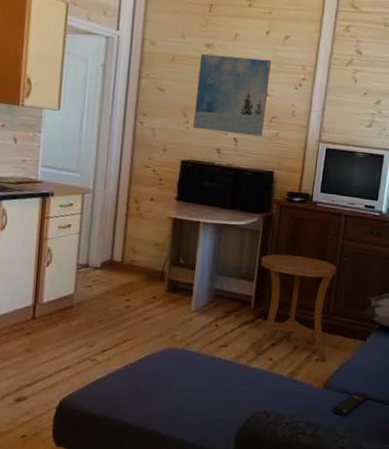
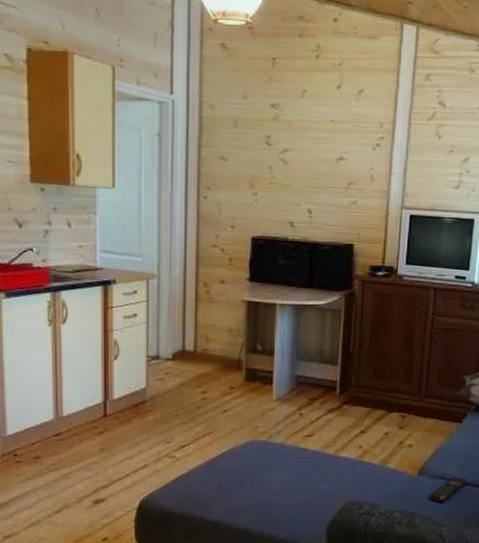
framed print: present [193,53,271,137] -> none [262,115,344,206]
side table: present [254,254,336,362] -> none [342,334,427,448]

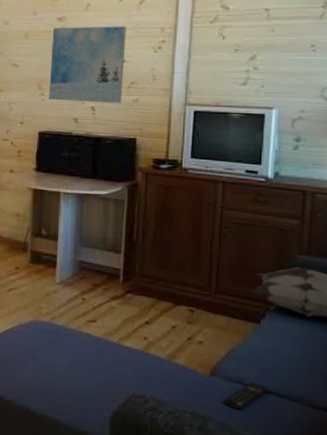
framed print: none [262,115,344,206] -> present [49,26,126,104]

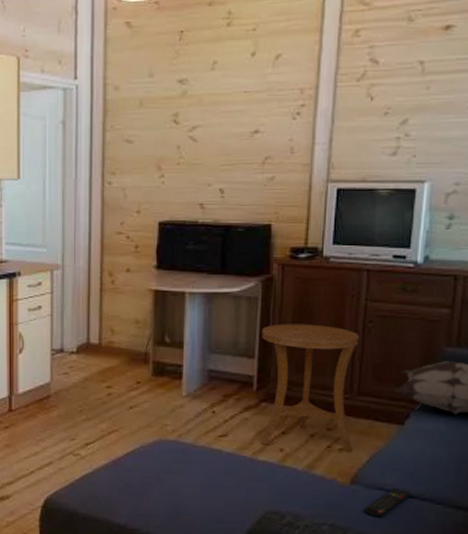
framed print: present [49,26,126,104] -> none [170,88,259,184]
side table: none [126,224,216,346] -> present [261,324,359,453]

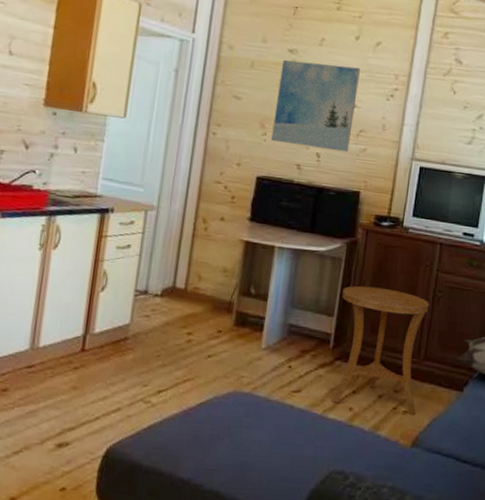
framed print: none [170,88,259,184] -> present [271,59,360,152]
remote control: present [364,487,412,517] -> none [422,452,465,481]

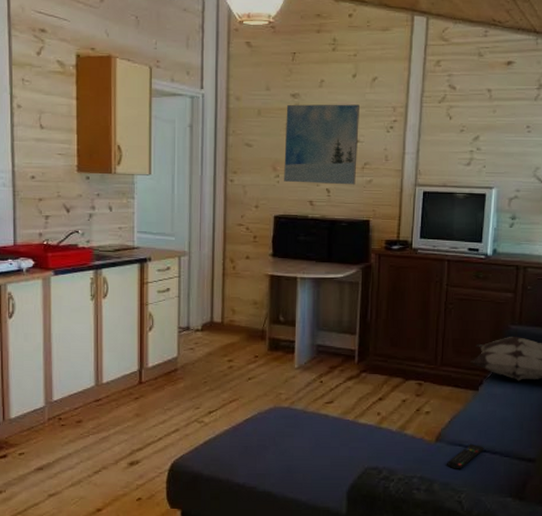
side table: present [332,285,429,416] -> none [361,305,442,415]
remote control: none [422,452,465,481] -> present [447,443,485,469]

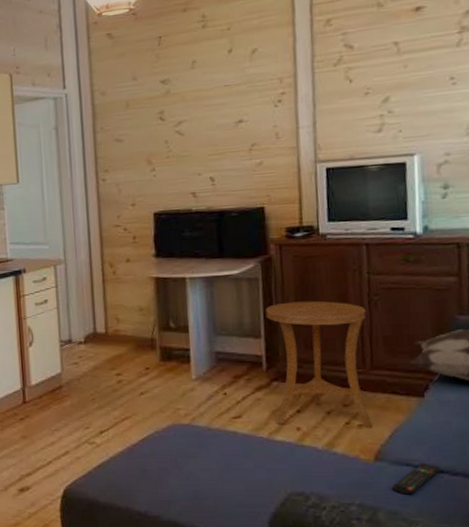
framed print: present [284,104,359,185] -> none [156,81,243,175]
side table: none [361,305,442,415] -> present [266,301,373,428]

